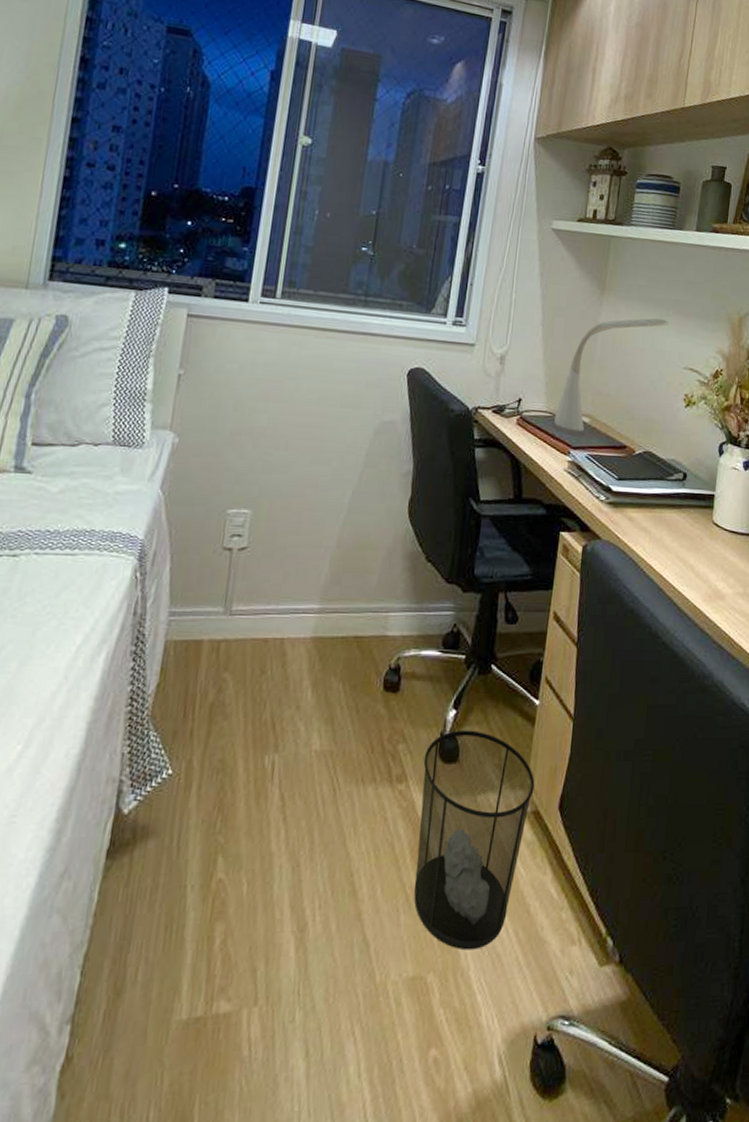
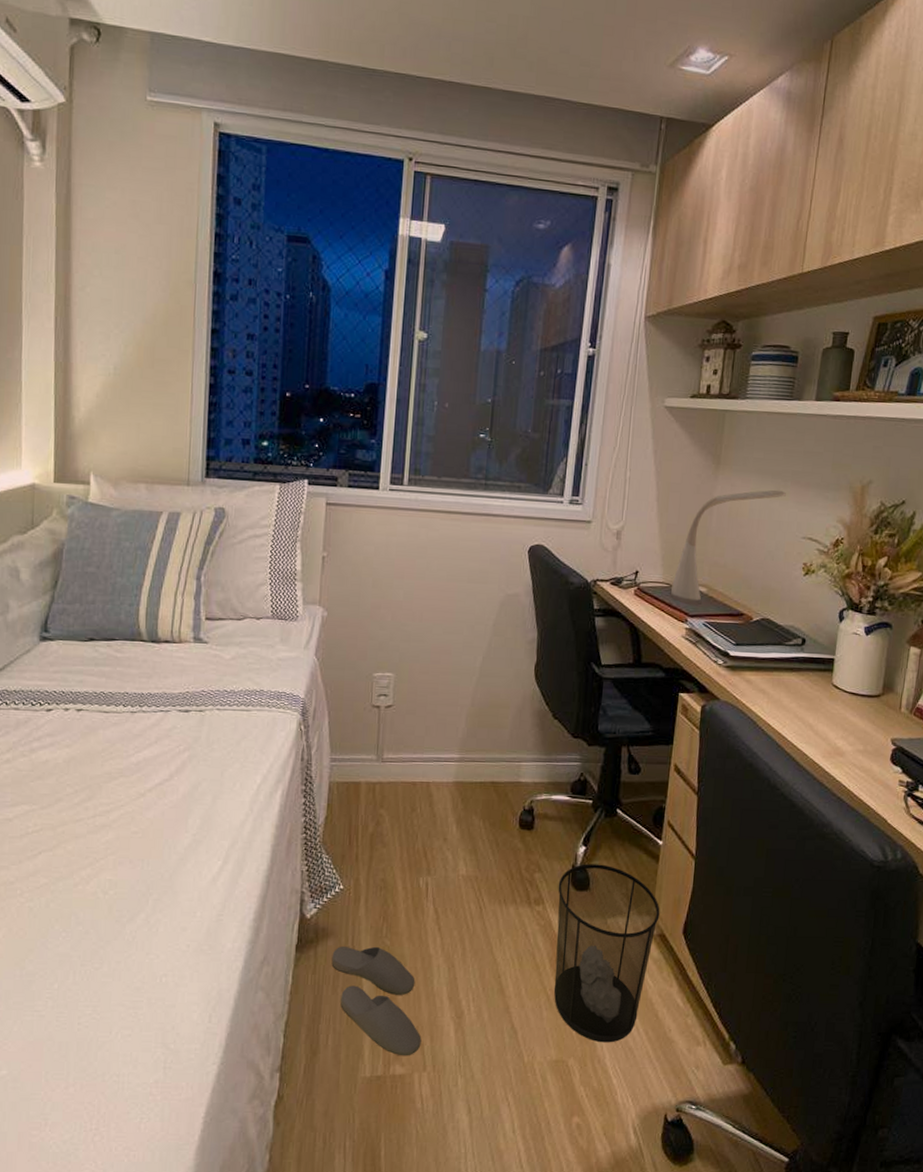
slippers: none [150,845,255,988] -> present [331,946,422,1056]

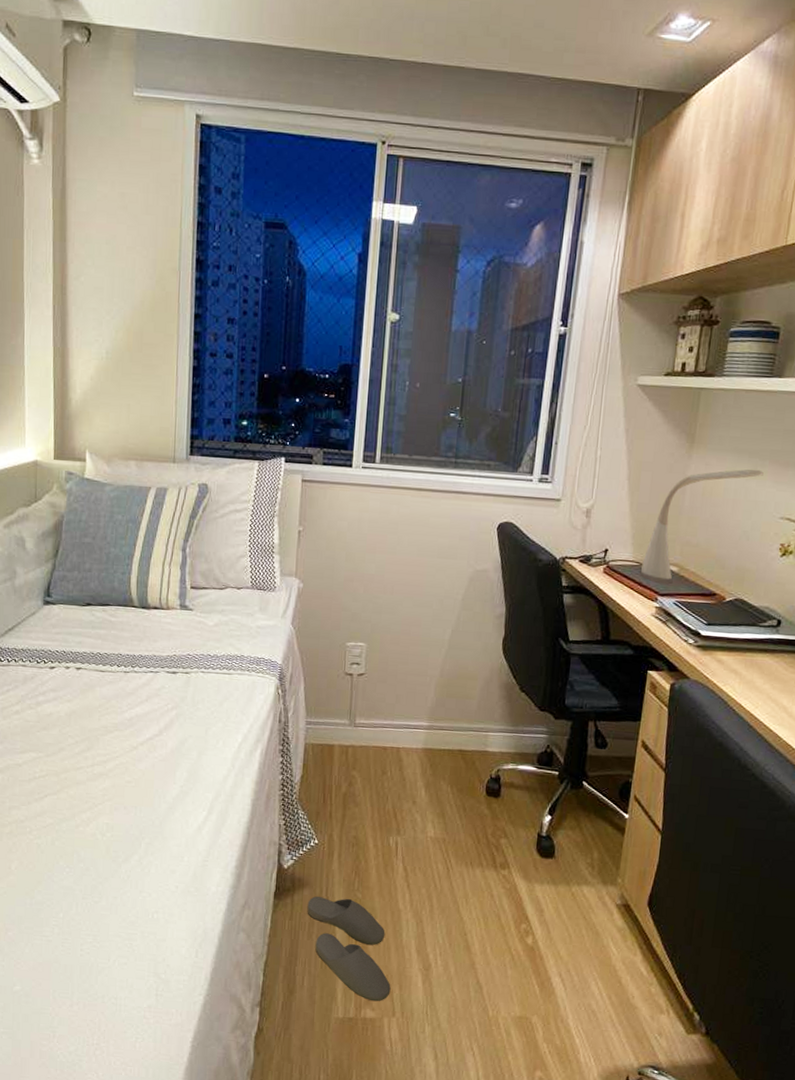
waste bin: present [553,864,660,1043] -> none [518,832,625,1005]

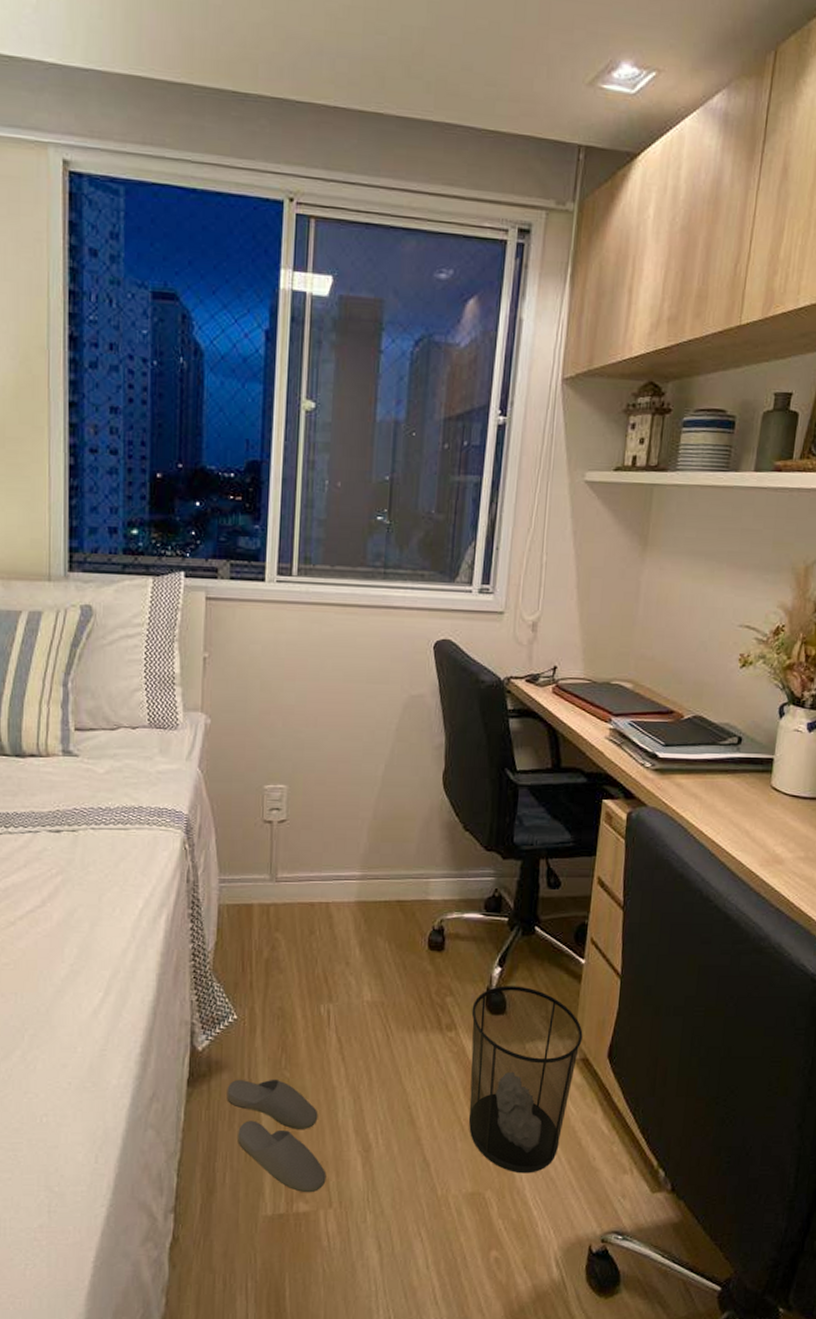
waste bin: none [518,832,625,1005] -> present [468,986,583,1174]
desk lamp: present [640,469,764,585] -> none [592,573,721,704]

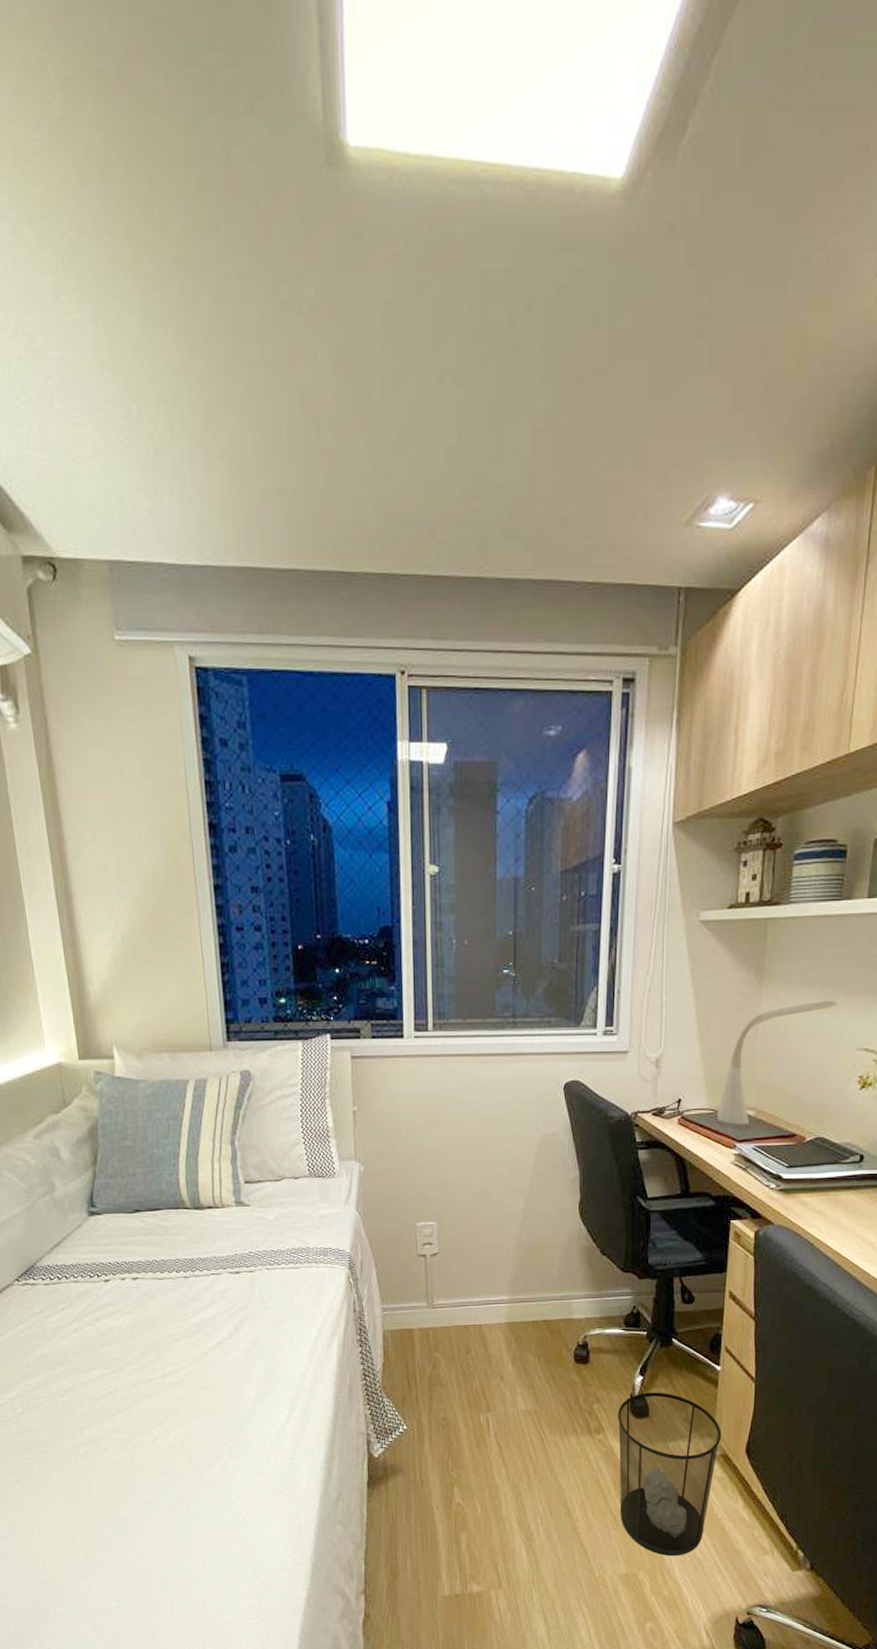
slippers: present [227,1079,327,1193] -> none [402,1479,495,1576]
desk lamp: none [592,573,721,704] -> present [716,1000,838,1130]

